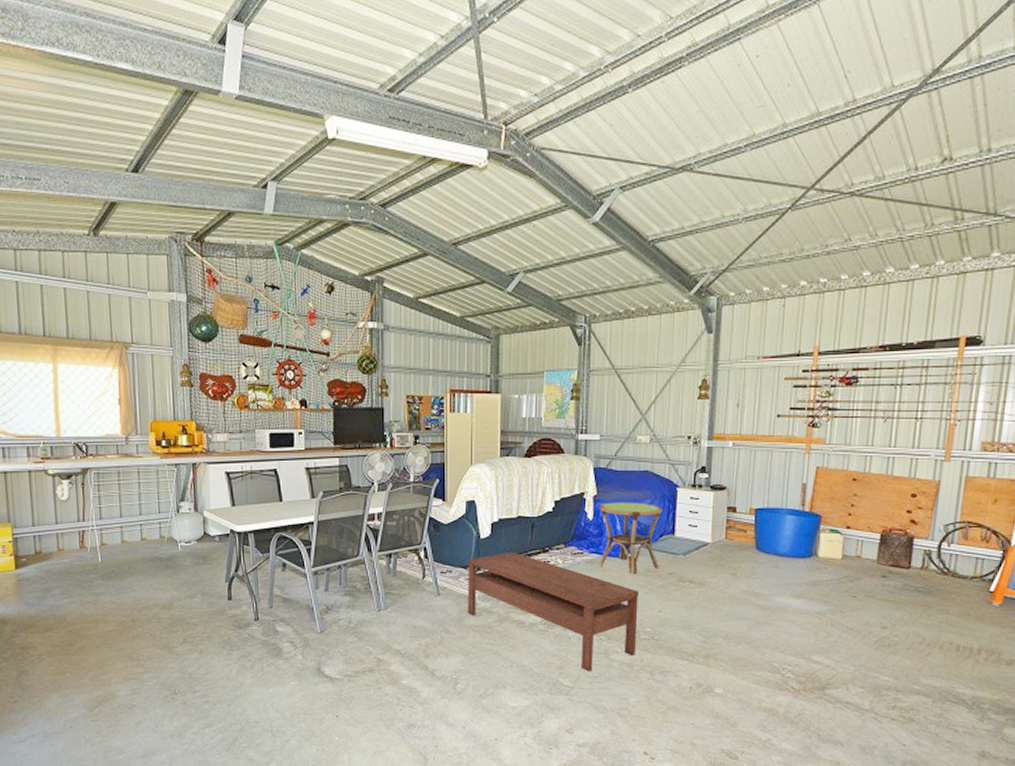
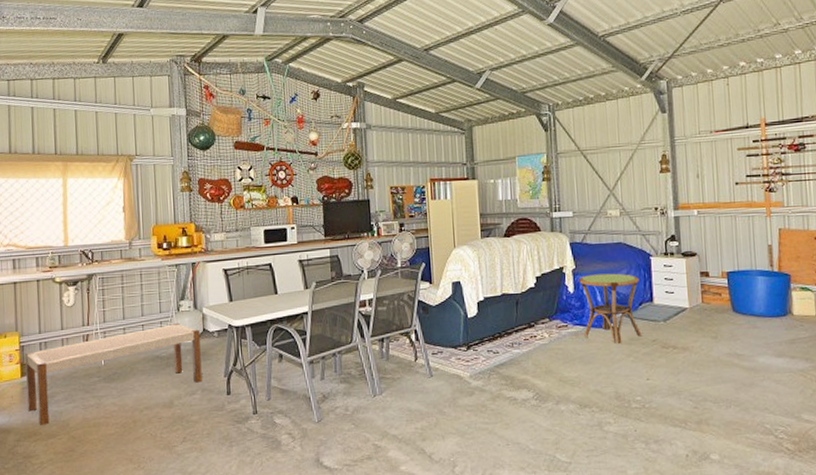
bench: none [19,524,203,619] -> present [25,322,202,426]
coffee table: present [467,551,639,672] -> none [458,328,628,446]

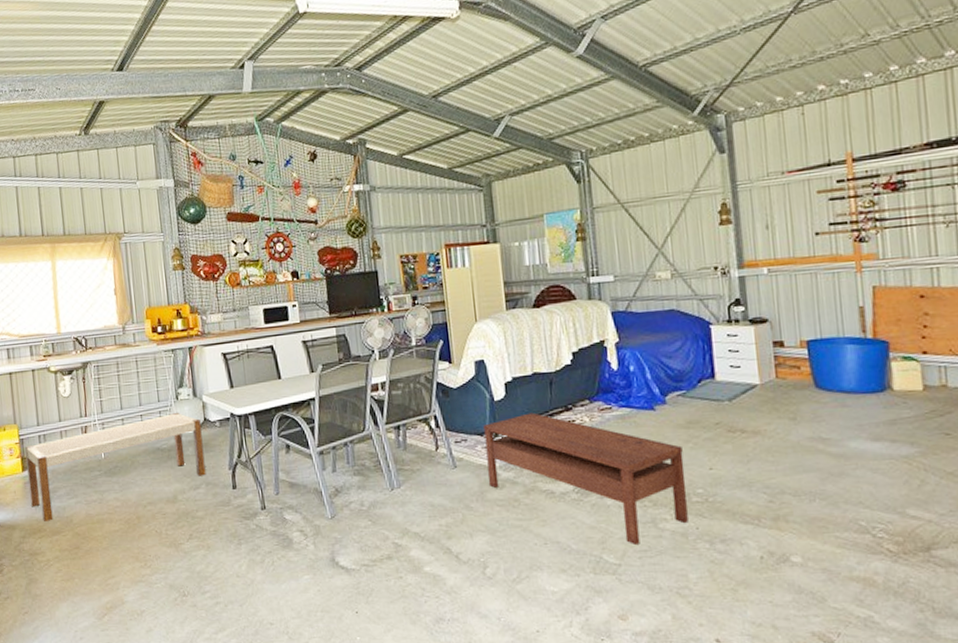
coffee table: none [458,328,628,446] -> present [483,412,688,546]
side table: present [579,273,642,345] -> none [623,345,702,429]

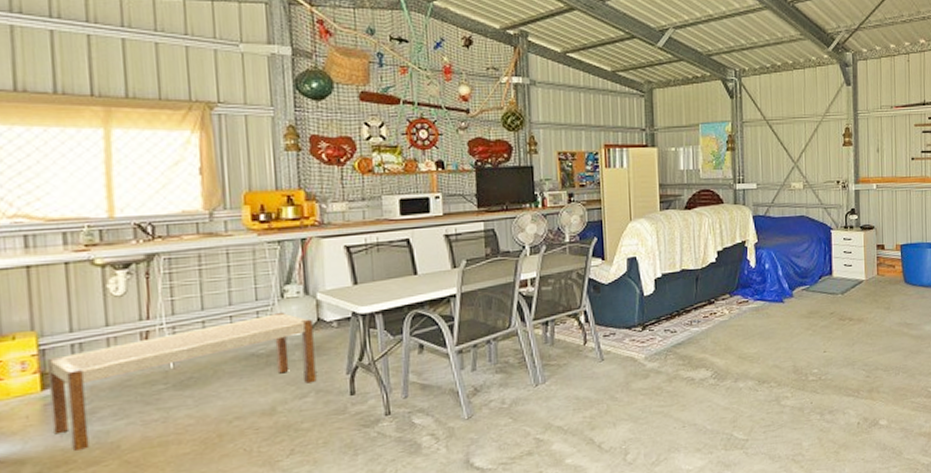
coffee table: present [483,412,688,546] -> none [632,306,805,422]

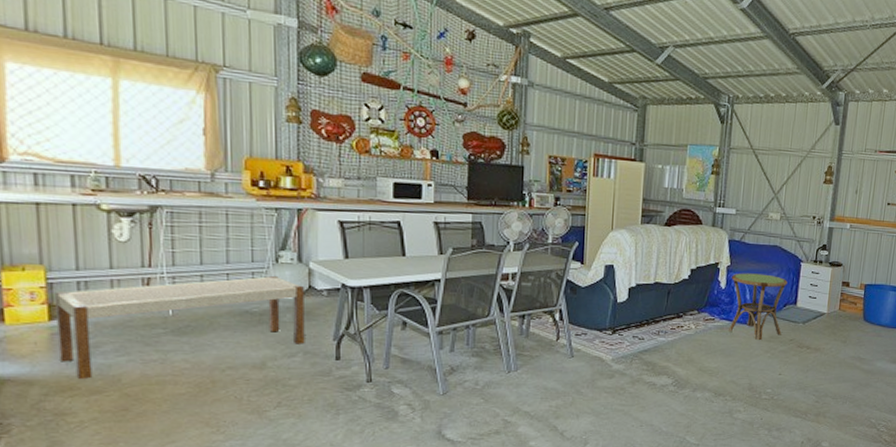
side table: none [761,247,821,319] -> present [727,273,788,341]

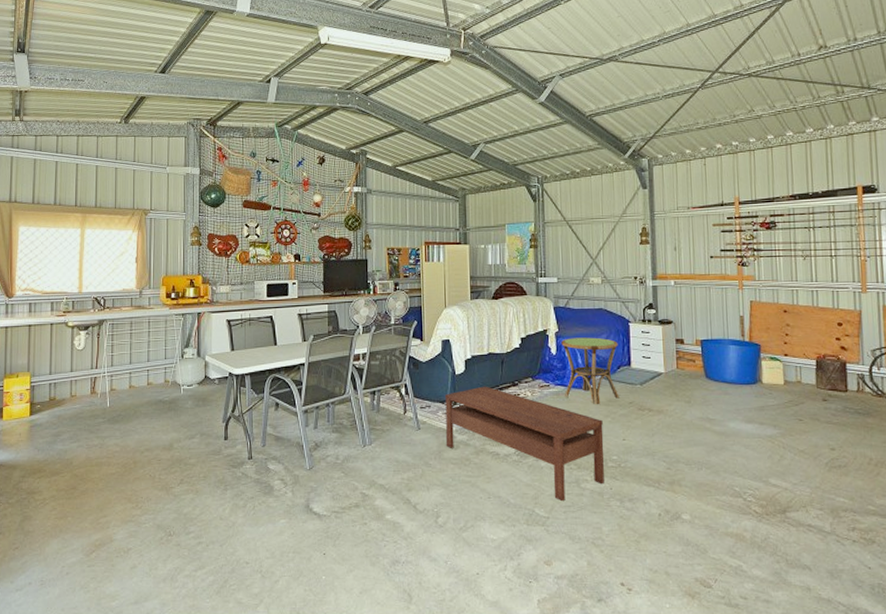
bench: present [55,275,305,380] -> none [33,369,202,464]
coffee table: none [600,316,762,430] -> present [445,386,604,502]

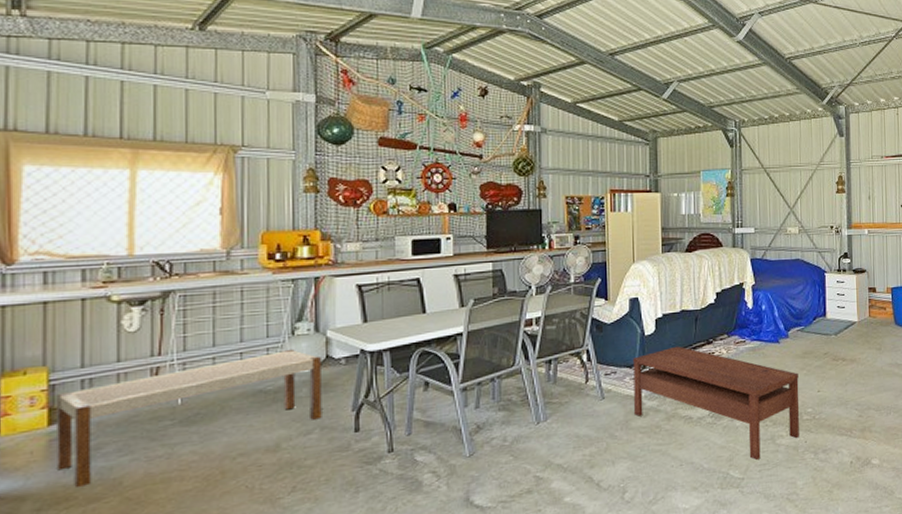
bench: none [33,369,202,464] -> present [55,349,322,488]
side table: present [561,337,619,405] -> none [758,289,815,359]

